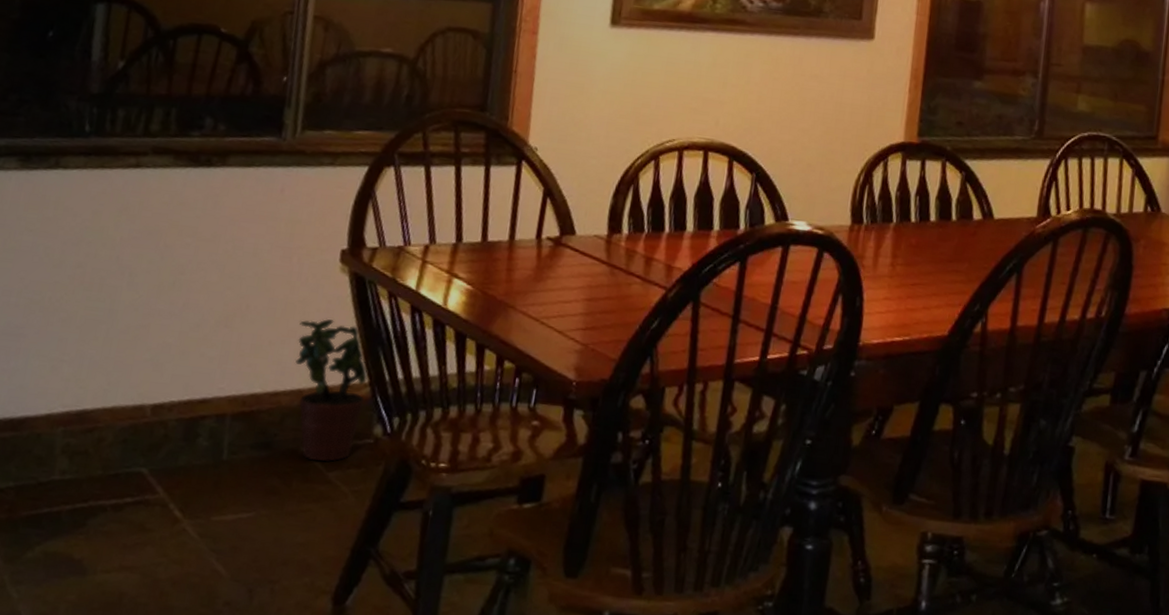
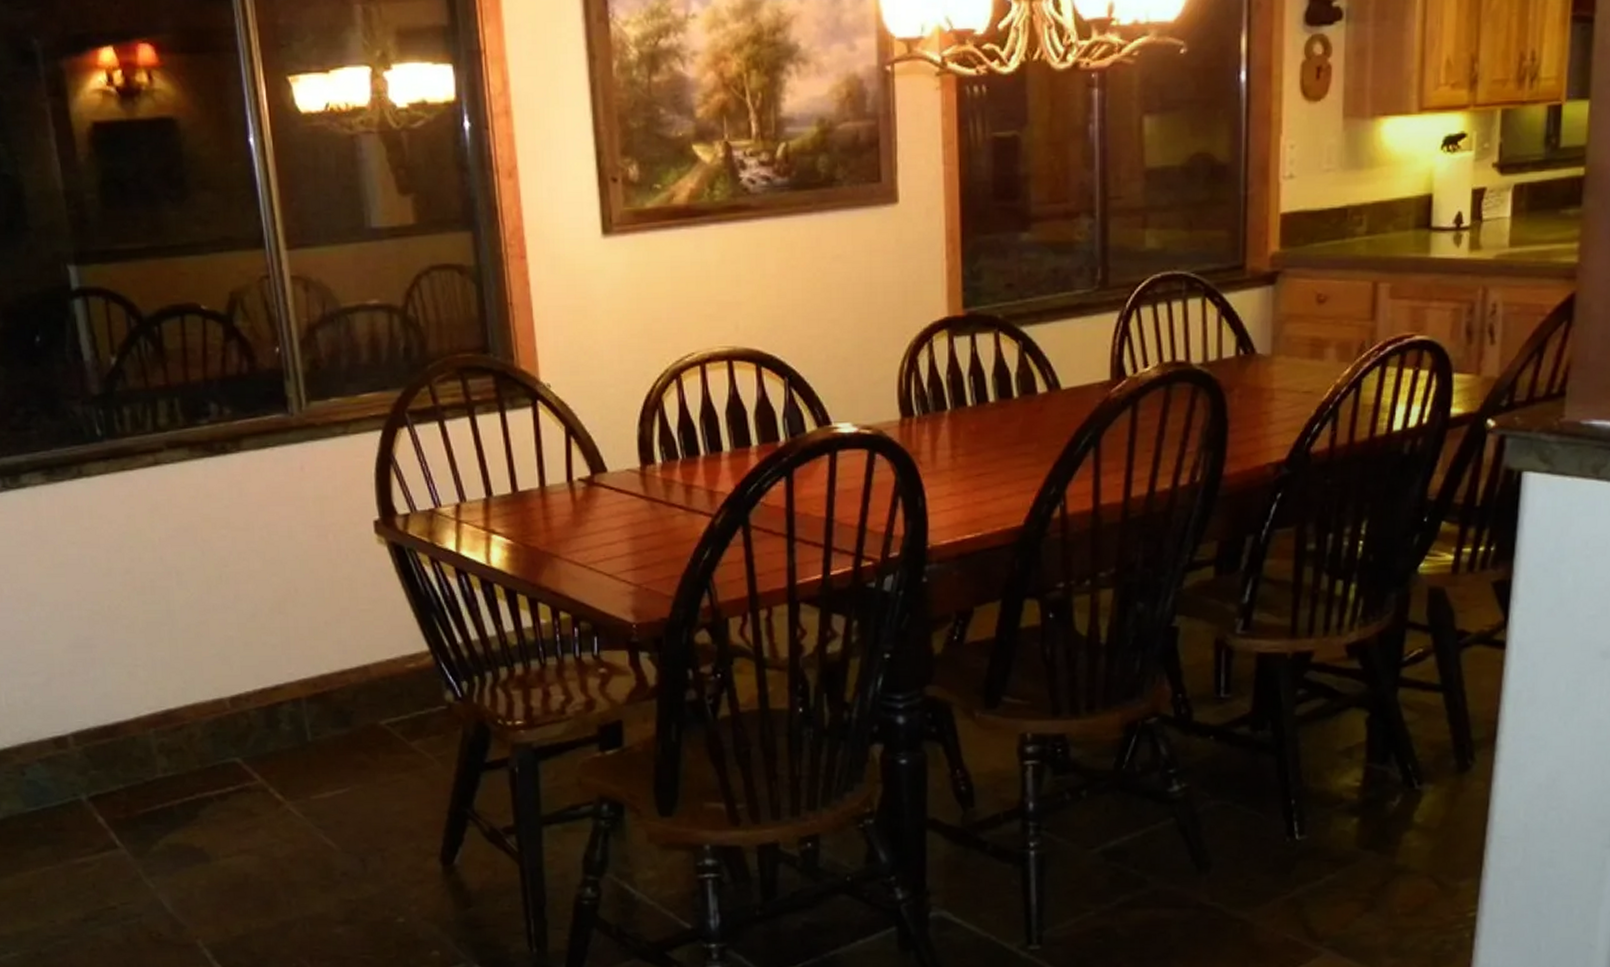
potted plant: present [295,319,369,462] -> none [350,593,430,733]

